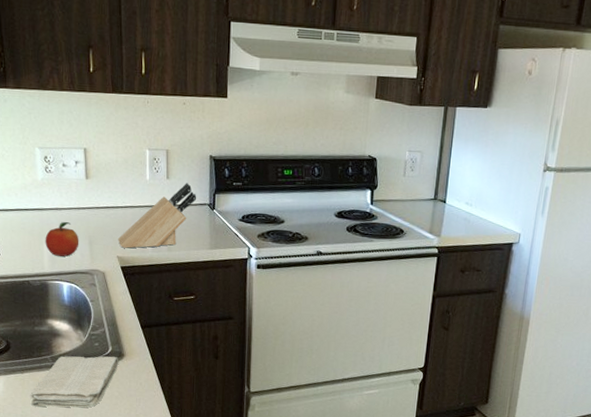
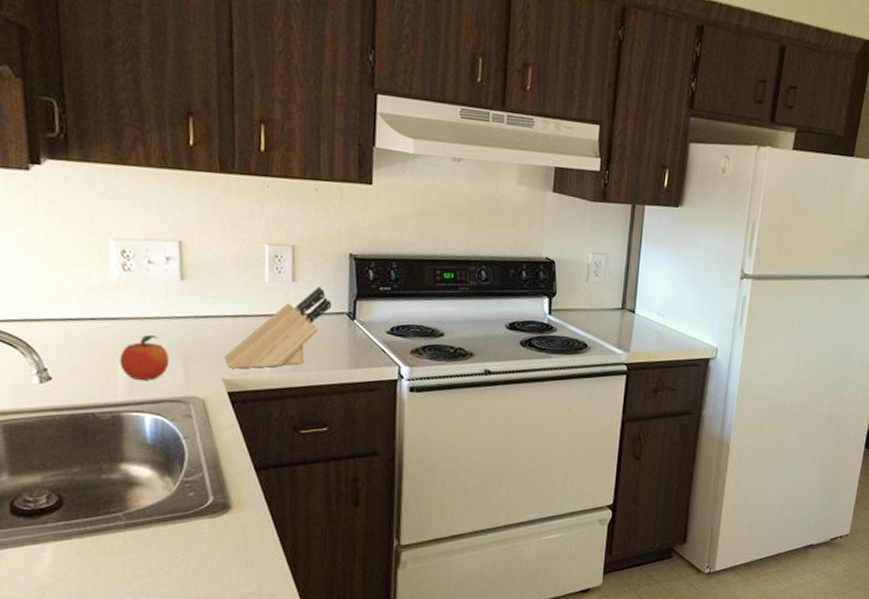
washcloth: present [30,356,118,408] -> none [92,508,222,583]

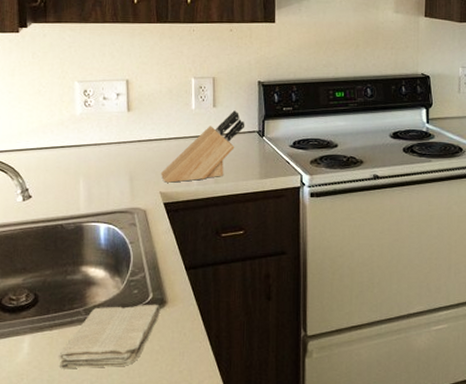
washcloth: none [92,508,222,583] -> present [59,304,160,369]
fruit: present [120,335,170,380] -> none [81,158,119,195]

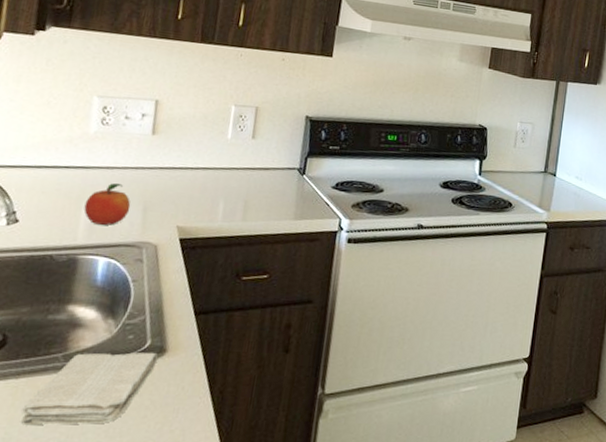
fruit: none [81,158,119,195] -> present [84,183,131,225]
knife block: present [160,110,245,183] -> none [180,144,286,217]

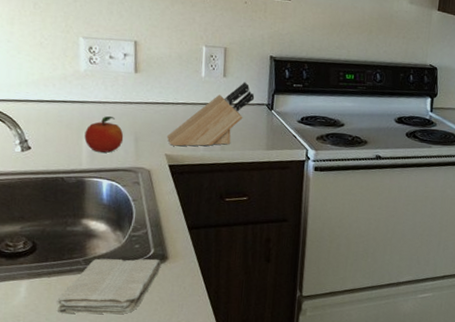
knife block: none [180,144,286,217] -> present [166,82,255,146]

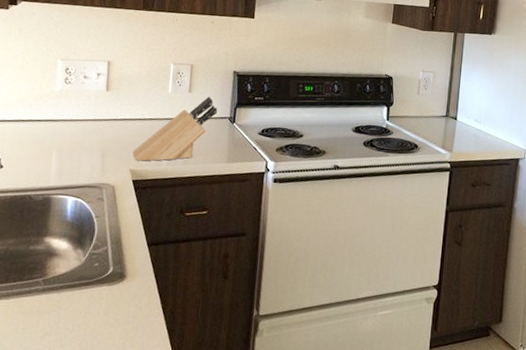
washcloth: present [56,258,161,314] -> none [12,277,119,339]
fruit: present [84,116,124,153] -> none [54,134,92,169]

